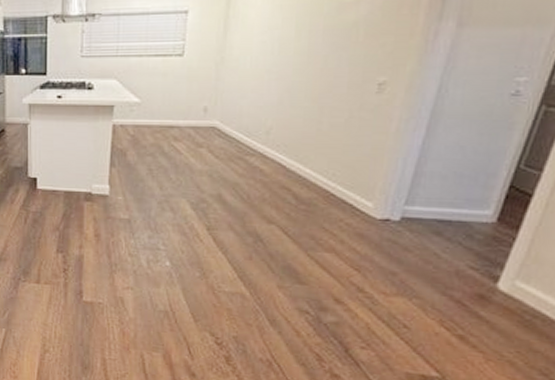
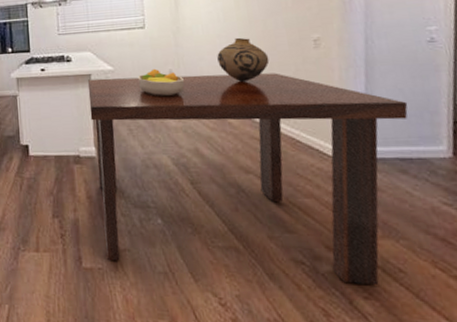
dining table: none [108,111,465,338] -> present [87,73,408,286]
fruit bowl: none [167,104,220,137] -> present [138,68,185,97]
vase: none [261,74,322,126] -> present [217,37,270,82]

